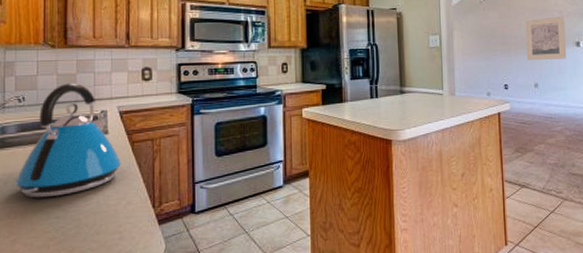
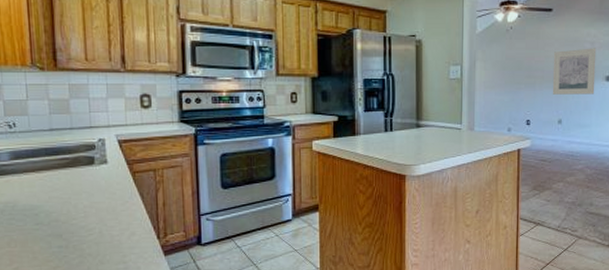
kettle: present [15,83,121,198] -> none [13,109,123,227]

